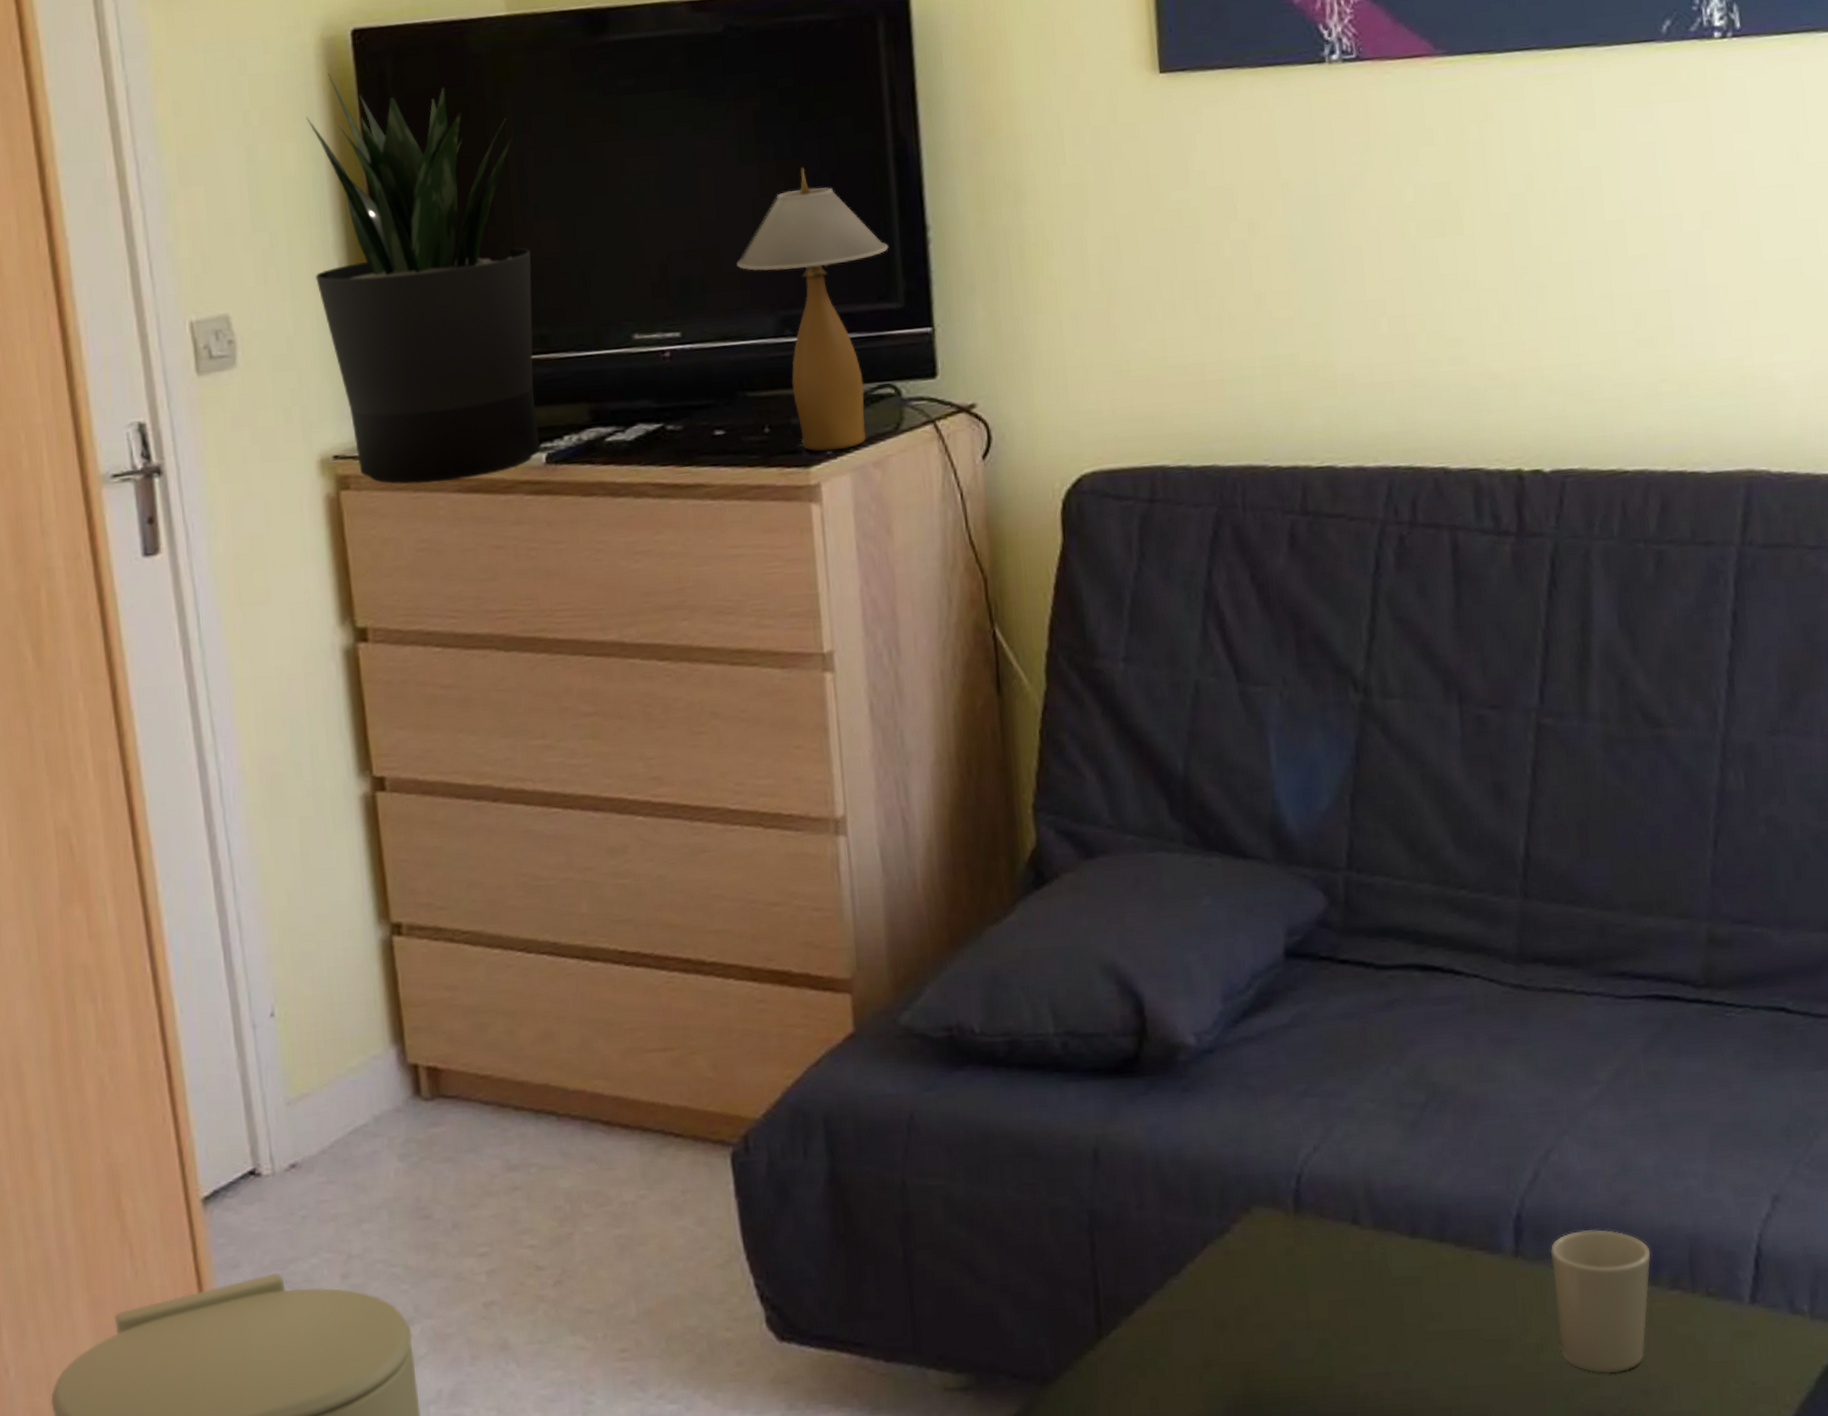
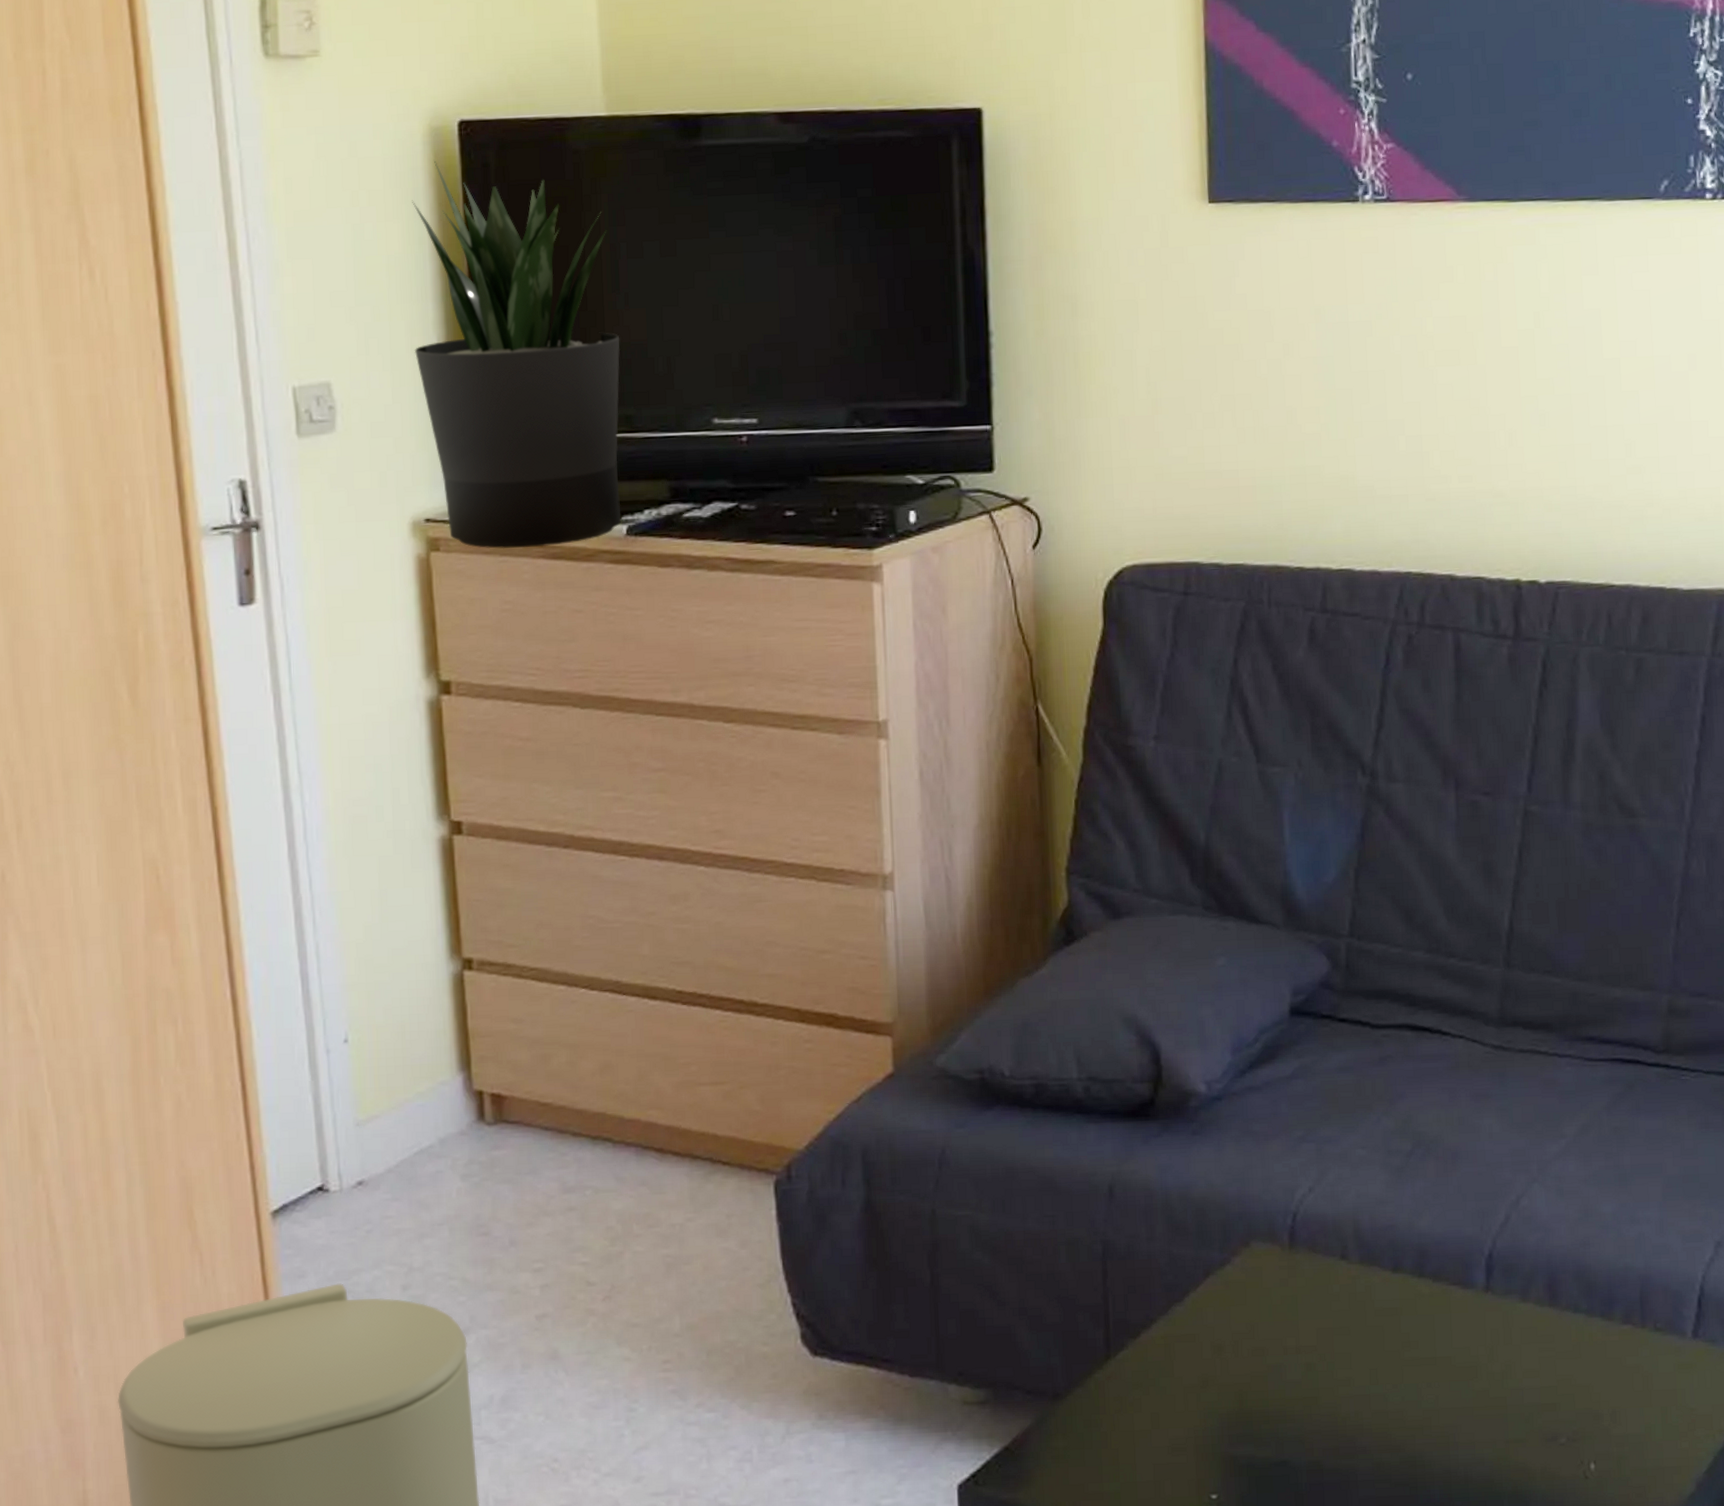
table lamp: present [737,167,889,452] -> none [812,272,954,535]
mug: present [1550,1230,1652,1374] -> none [1517,1269,1607,1399]

